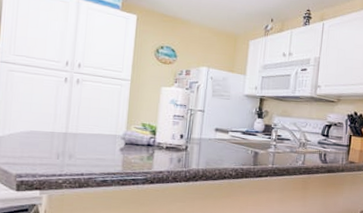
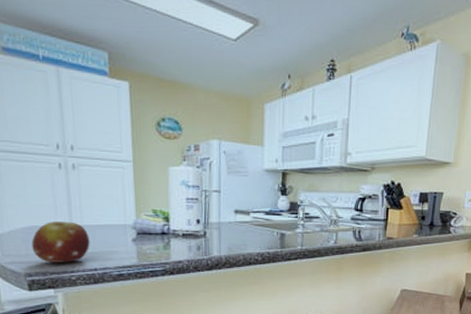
fruit: none [27,128,82,167] -> present [31,222,90,263]

